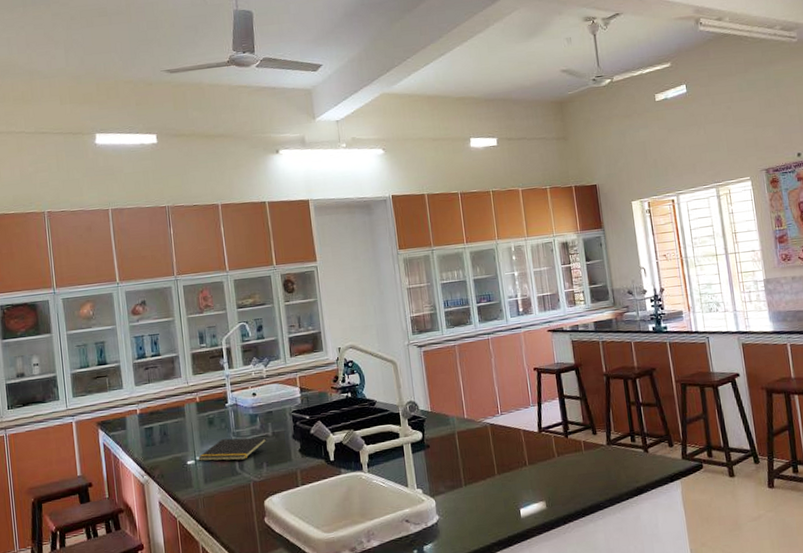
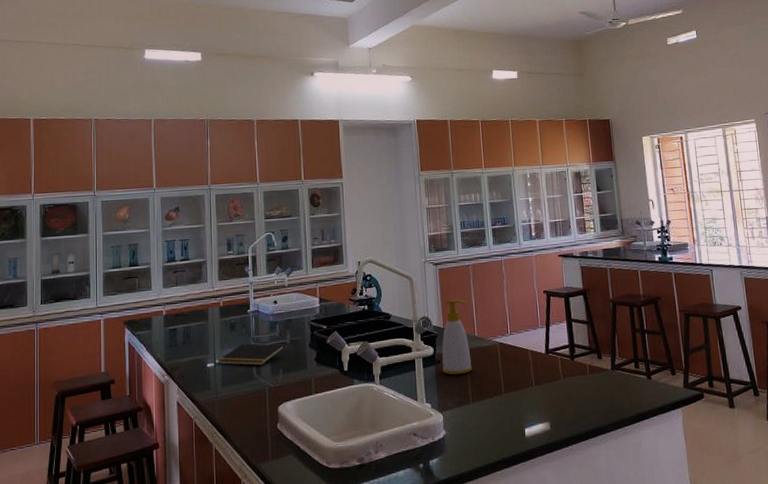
soap bottle: none [430,381,463,459] -> present [442,299,472,375]

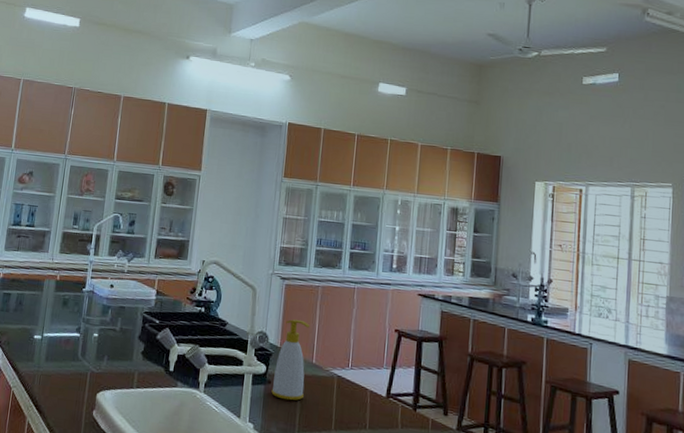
notepad: present [218,343,285,366] -> none [45,322,114,348]

